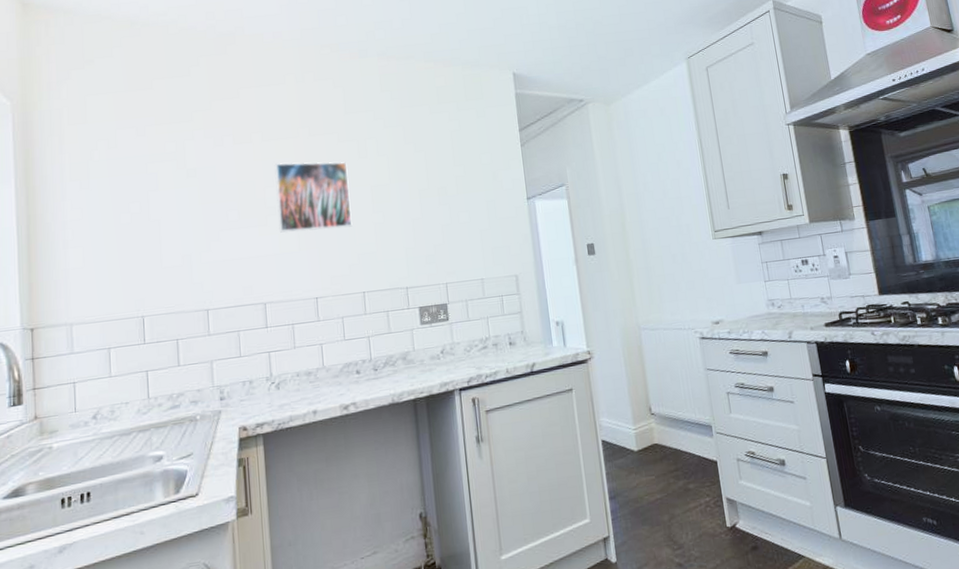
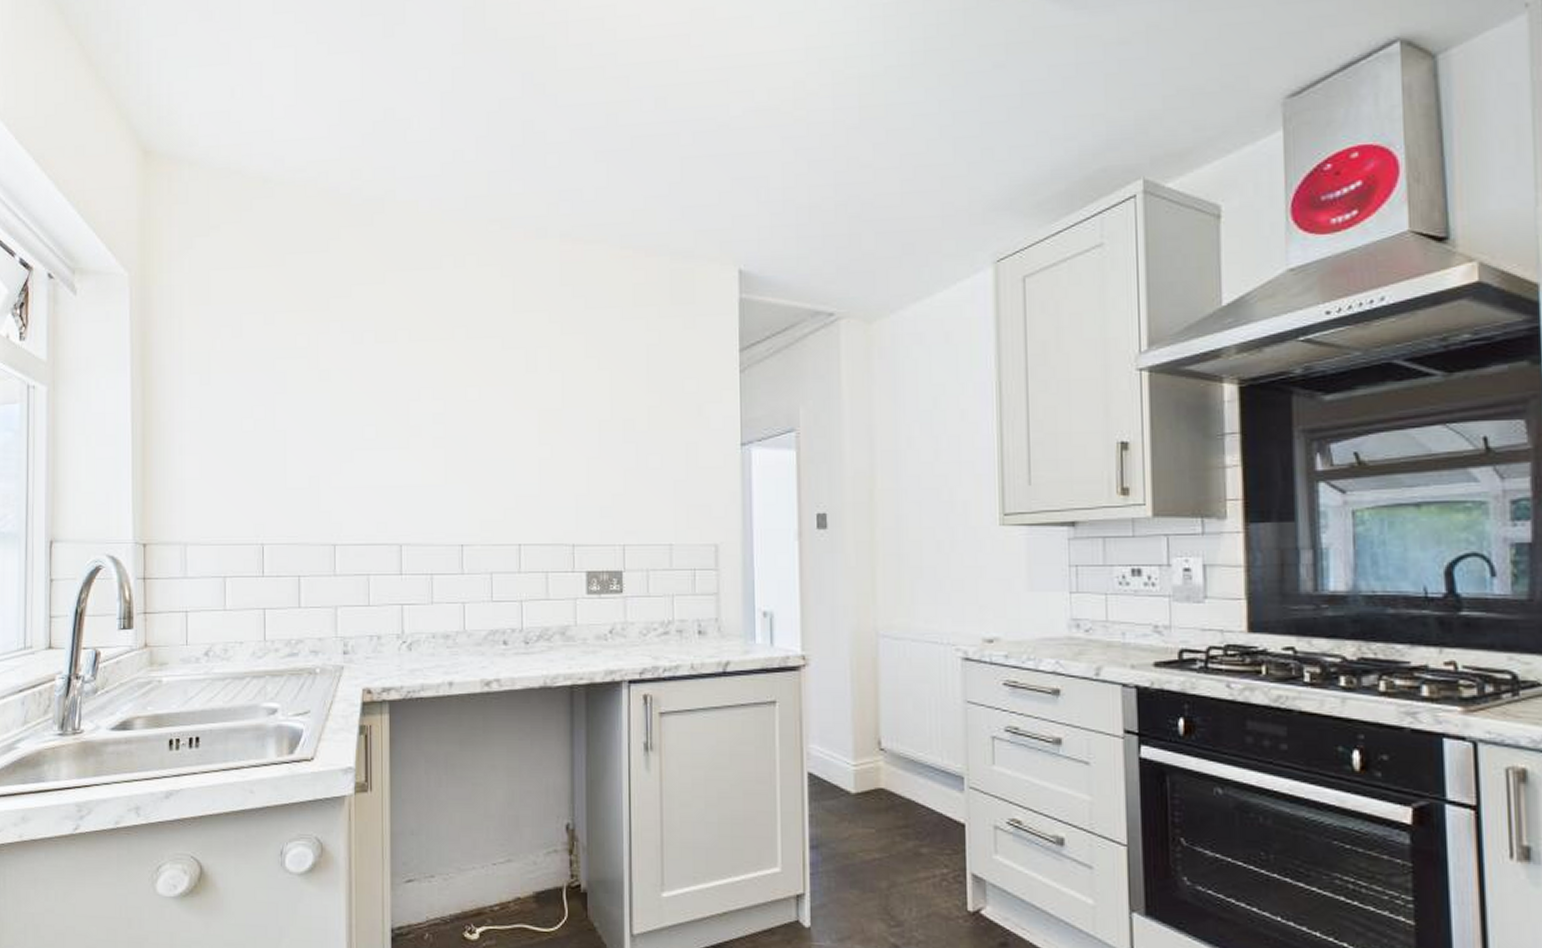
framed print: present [274,161,352,233] -> none [422,371,512,461]

